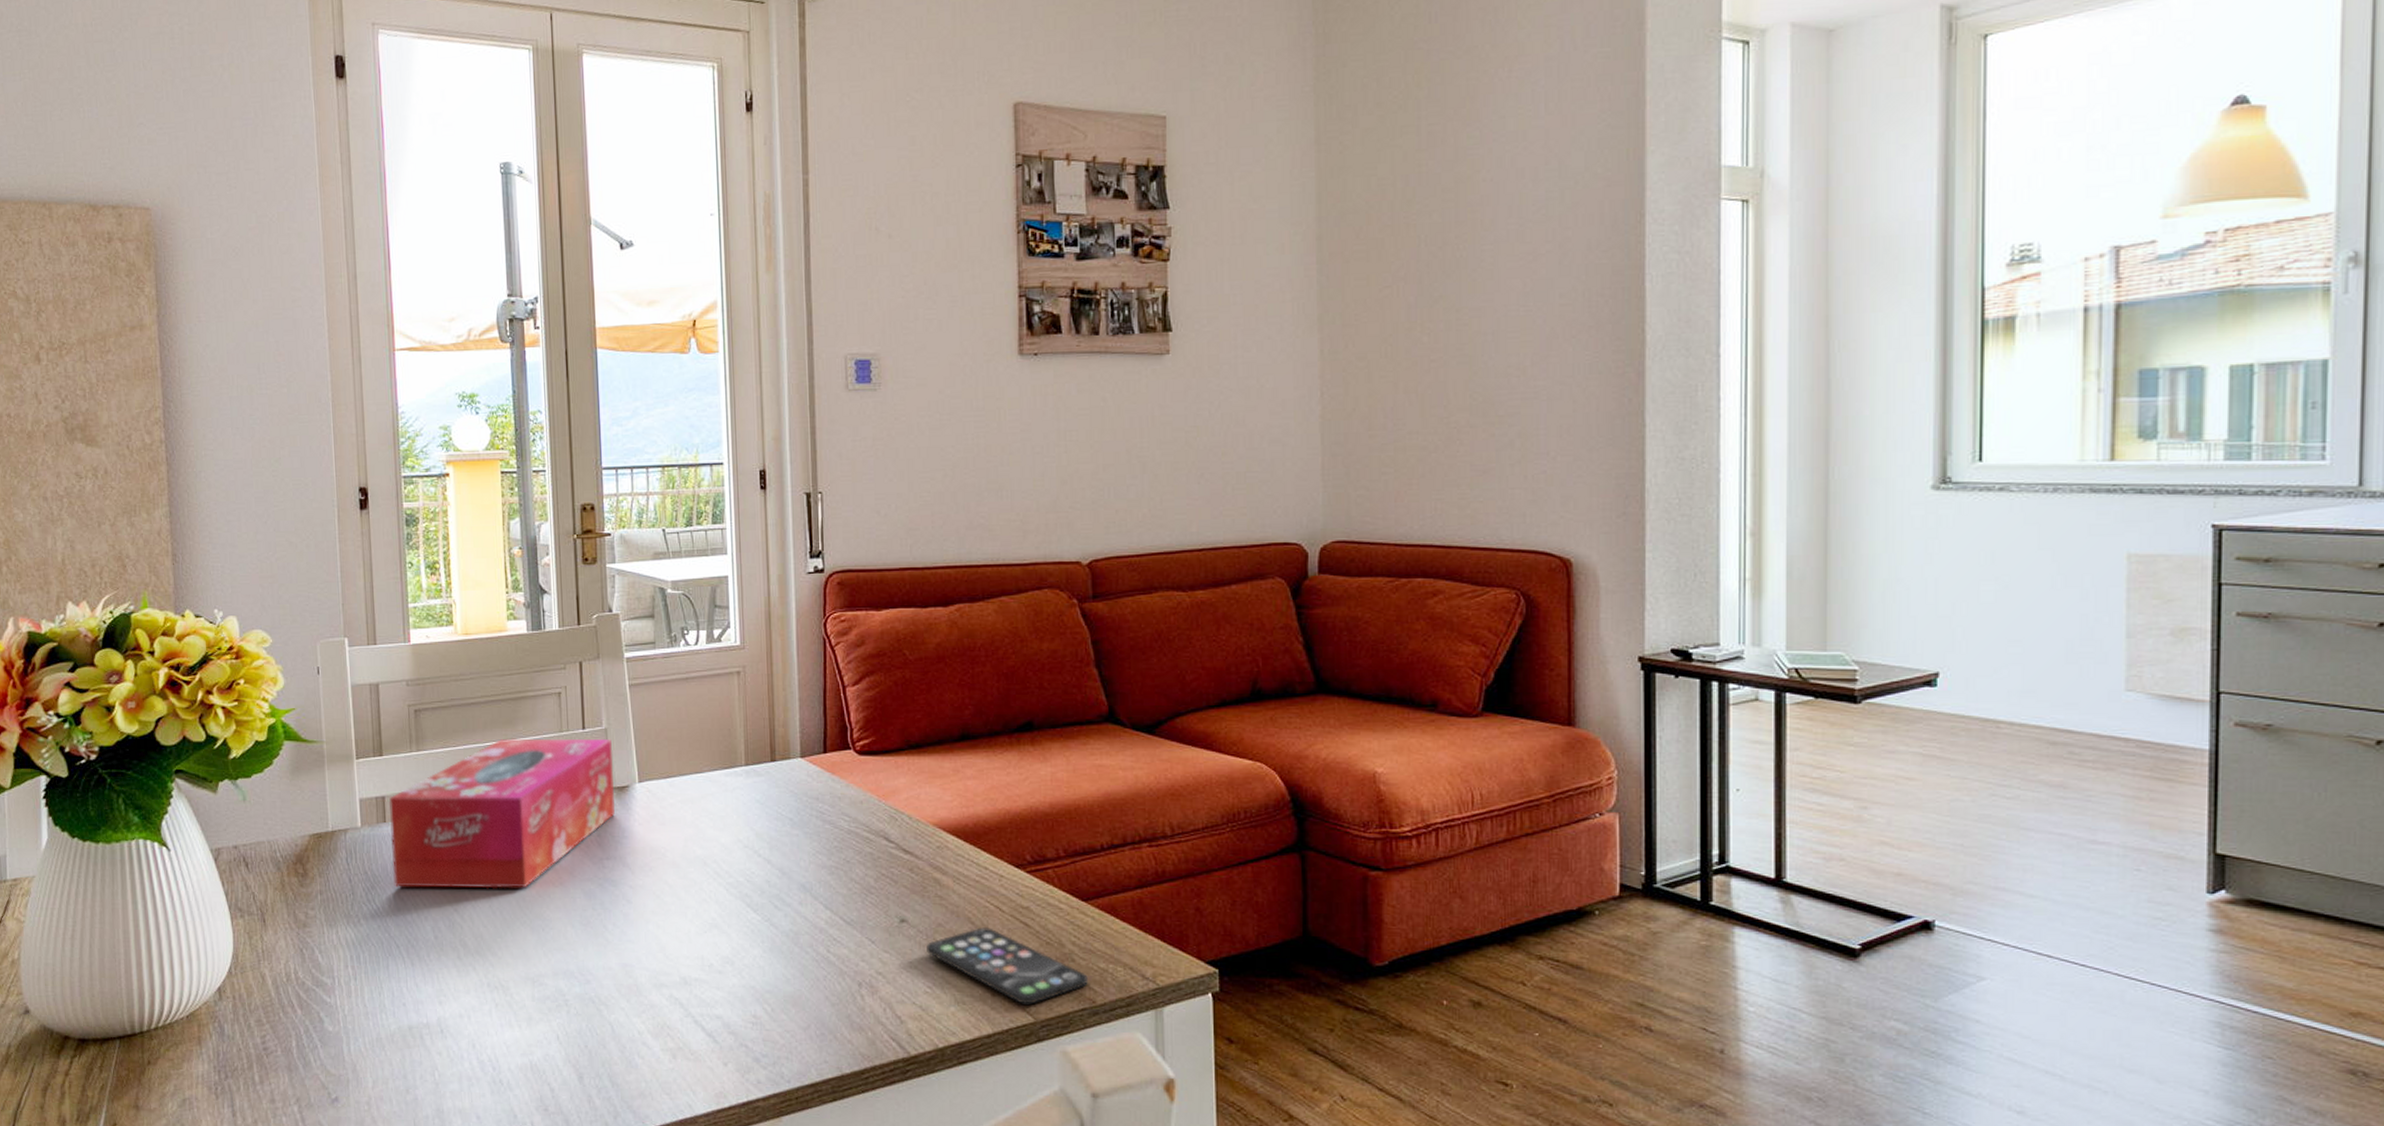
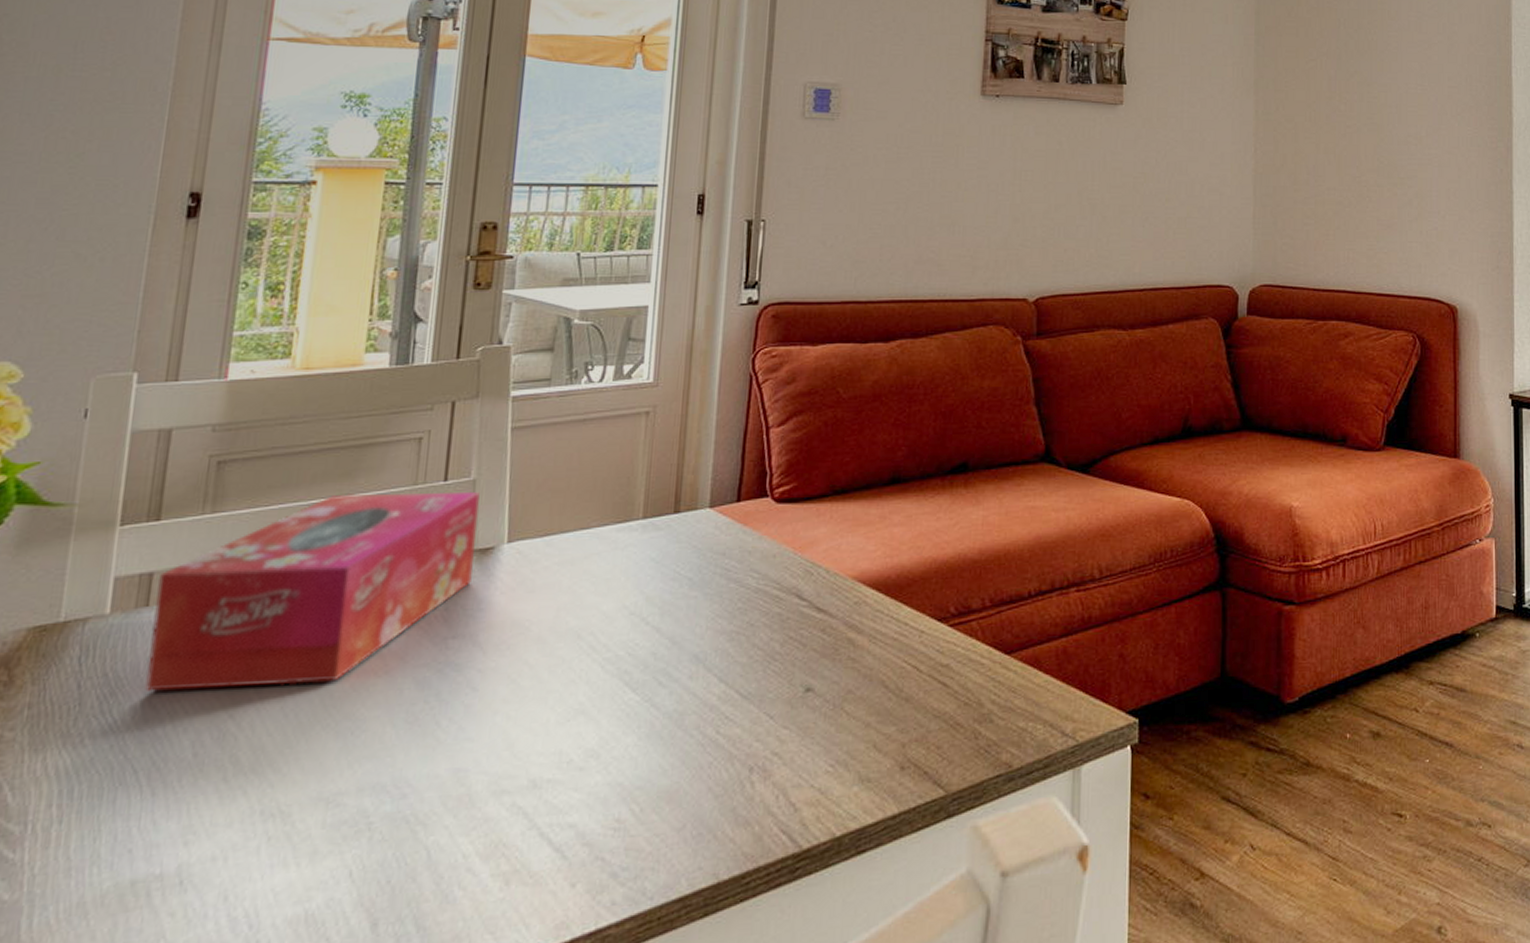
smartphone: present [926,927,1088,1005] -> none [832,691,1005,776]

